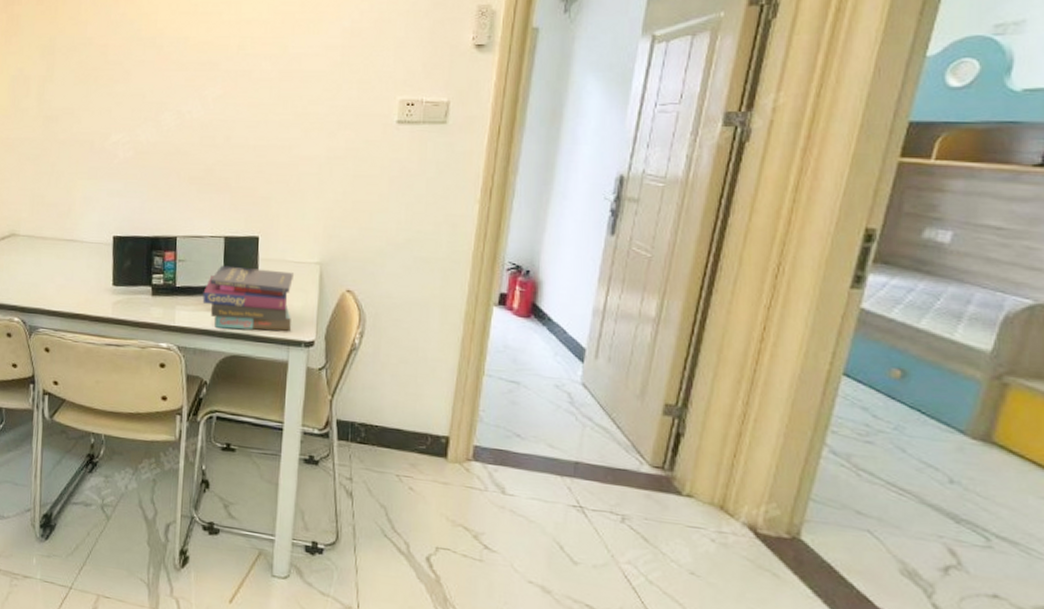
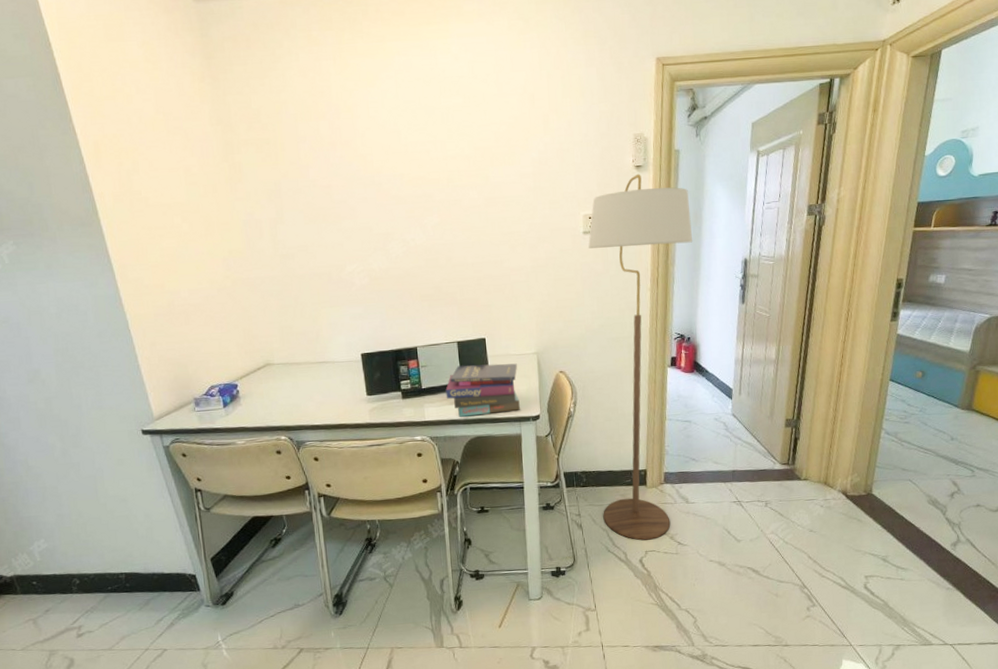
floor lamp: none [382,54,547,534] -> present [588,173,693,541]

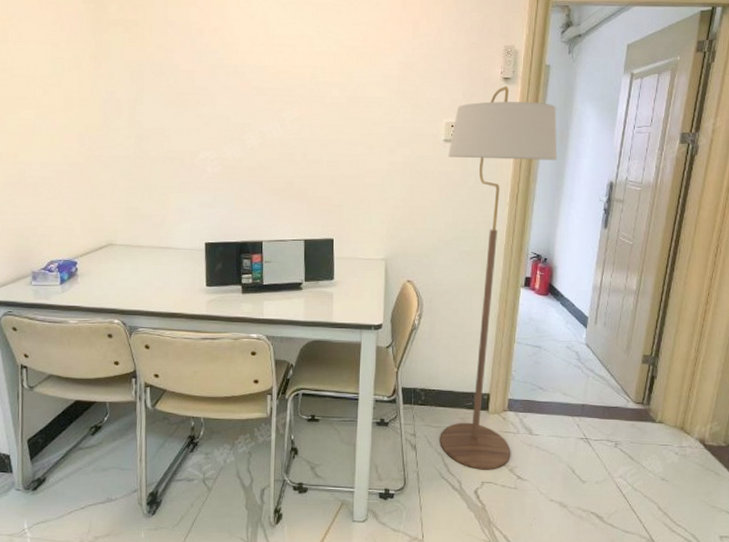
books: present [445,363,520,417] -> none [287,264,365,318]

